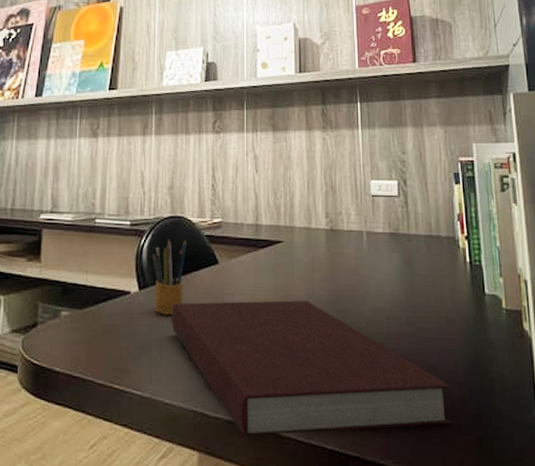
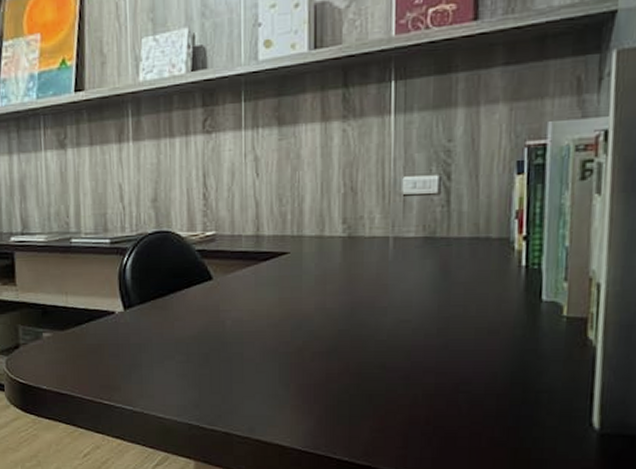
pencil box: present [153,239,187,315] -> none [137,255,175,334]
notebook: present [171,300,454,436] -> none [160,315,485,447]

